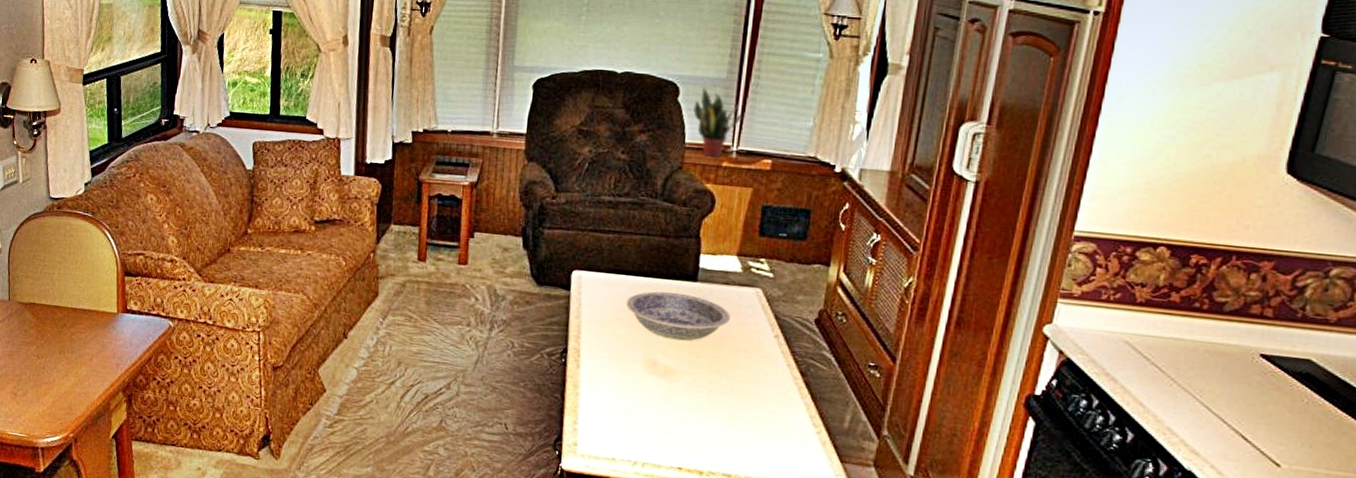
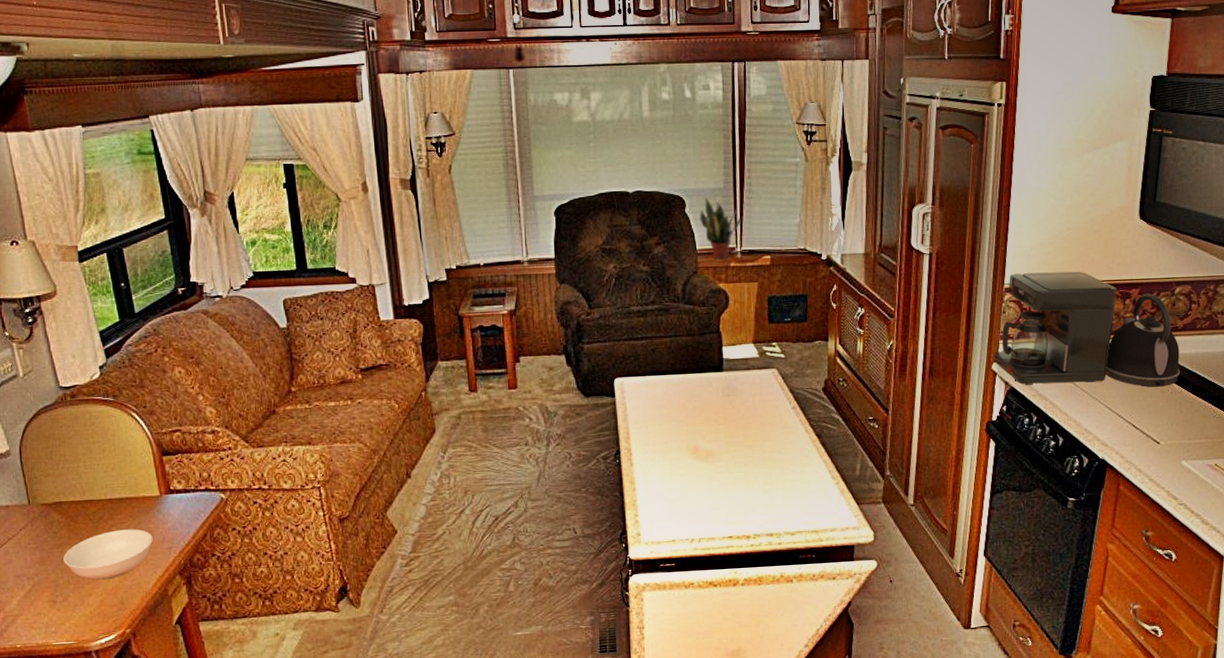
bowl: none [28,338,105,384] -> present [63,529,153,580]
bowl: present [625,291,731,341] -> none [665,383,755,426]
coffee maker: none [1045,220,1240,373] -> present [993,271,1117,384]
kettle: none [1208,269,1328,394] -> present [1105,293,1180,387]

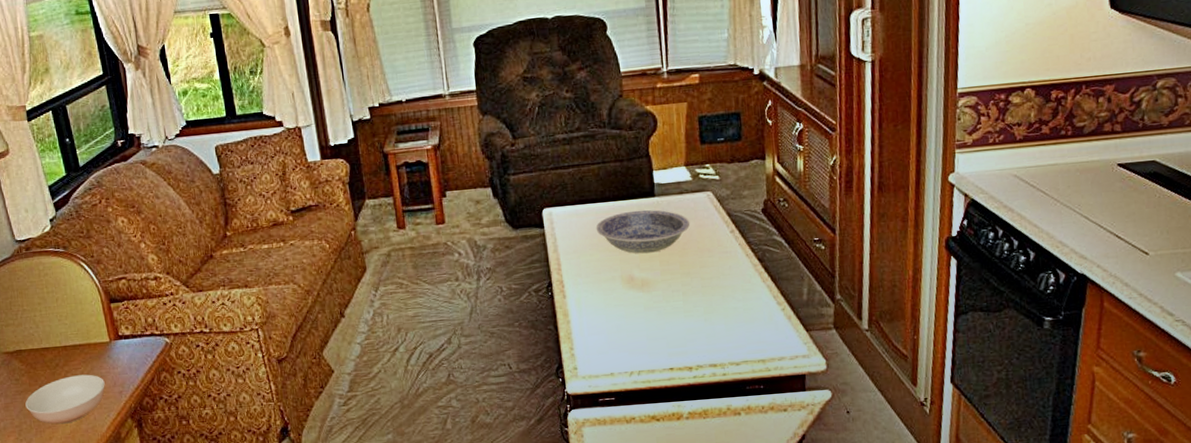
bowl: none [665,383,755,426] -> present [596,210,690,254]
potted plant: present [700,198,742,260] -> none [622,18,667,82]
coffee maker: present [993,271,1117,384] -> none [949,70,1089,196]
kettle: present [1105,293,1180,387] -> none [1079,89,1168,192]

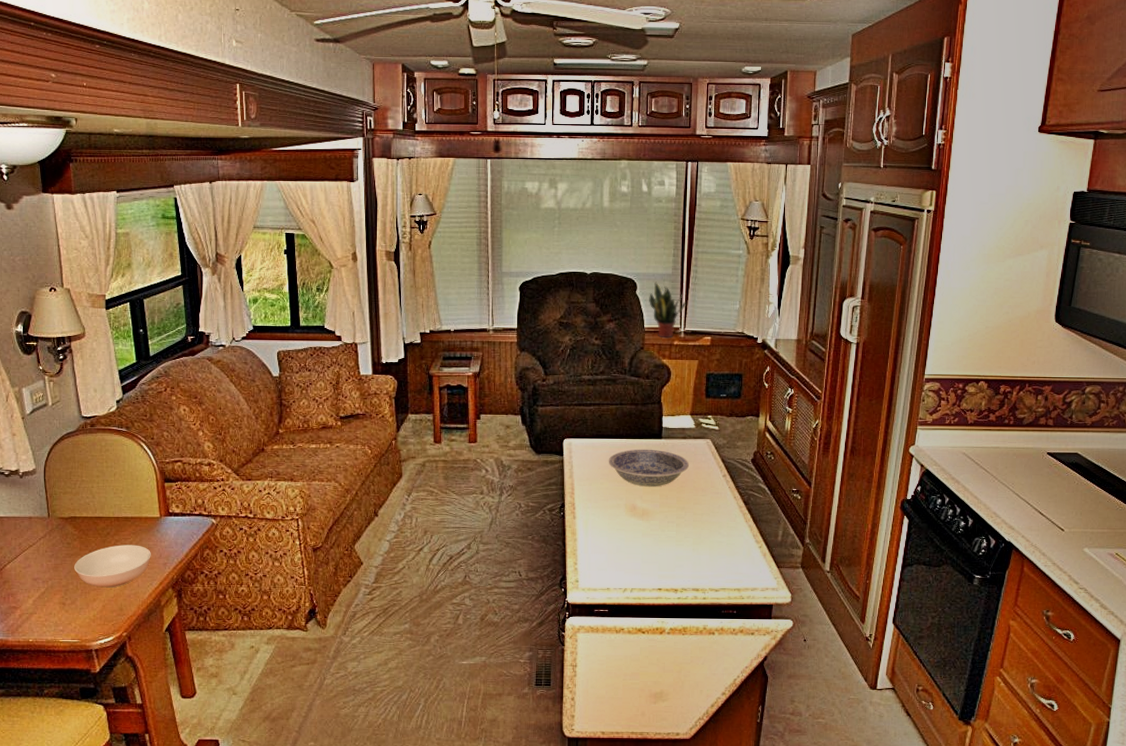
potted plant: none [622,18,667,82] -> present [649,282,687,338]

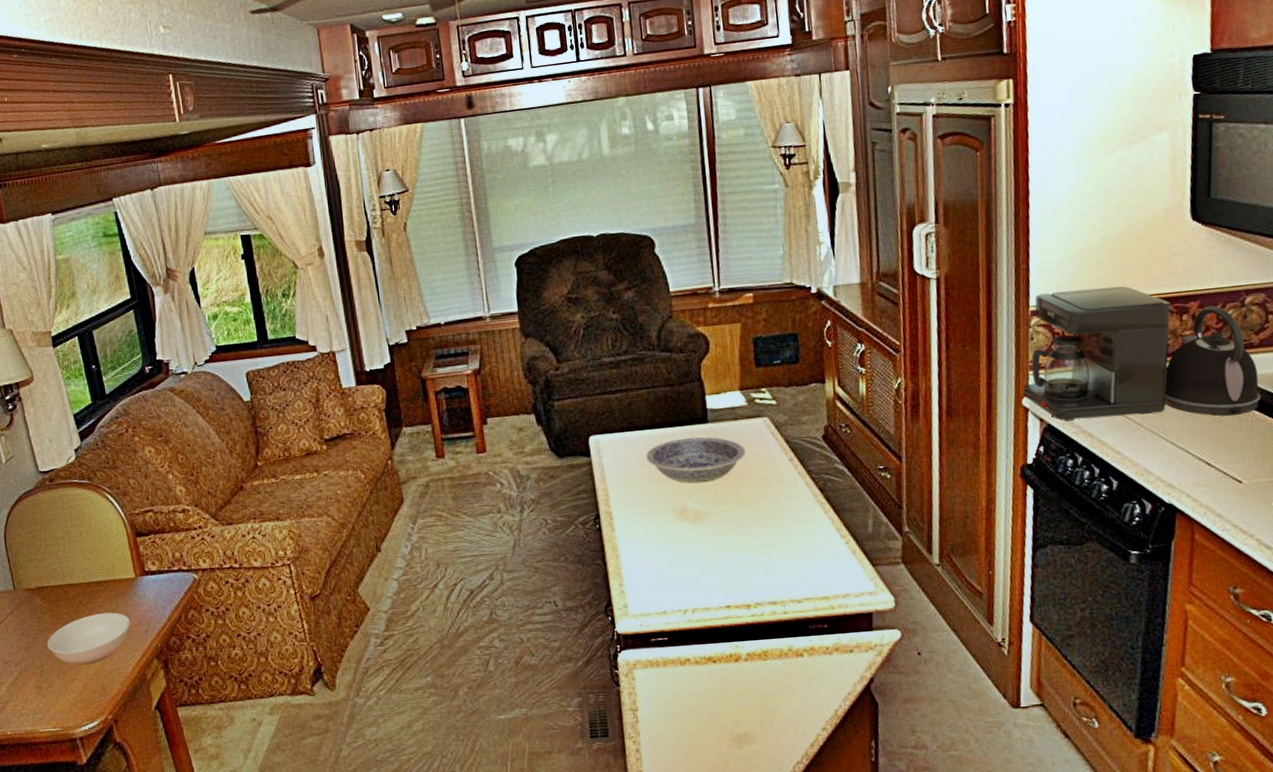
potted plant: present [649,282,687,338] -> none [671,235,719,302]
coffee maker: none [910,366,1030,470] -> present [1022,286,1171,421]
kettle: none [1016,391,1087,478] -> present [1164,306,1261,416]

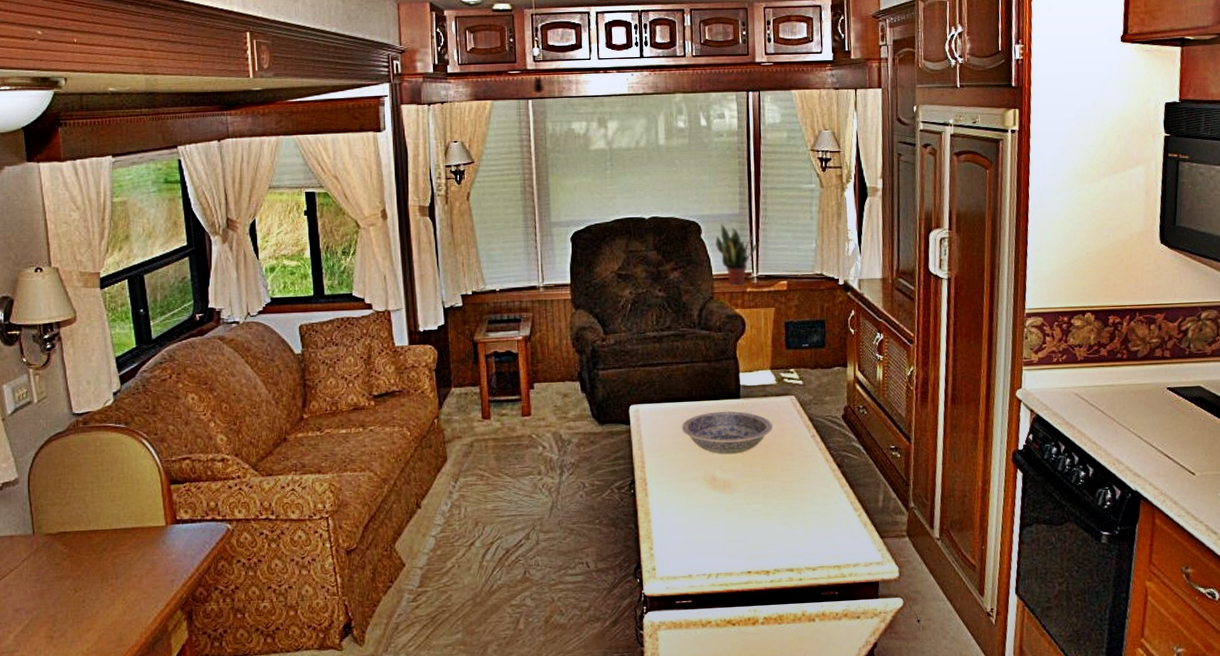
bowl: present [47,612,130,665] -> none [64,560,156,615]
potted plant: none [671,235,719,302] -> present [715,223,758,285]
coffee maker: present [1022,286,1171,421] -> none [1017,296,1142,412]
kettle: present [1164,306,1261,416] -> none [1133,318,1211,415]

